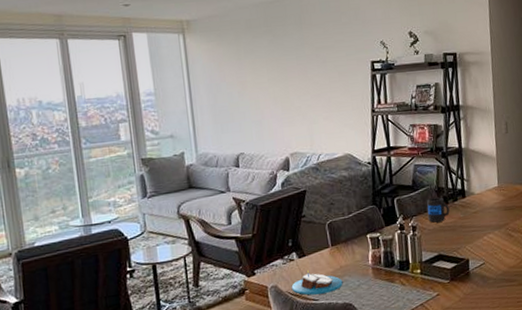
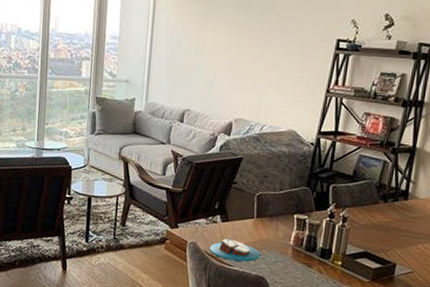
mug: present [427,197,450,223] -> none [361,193,387,219]

